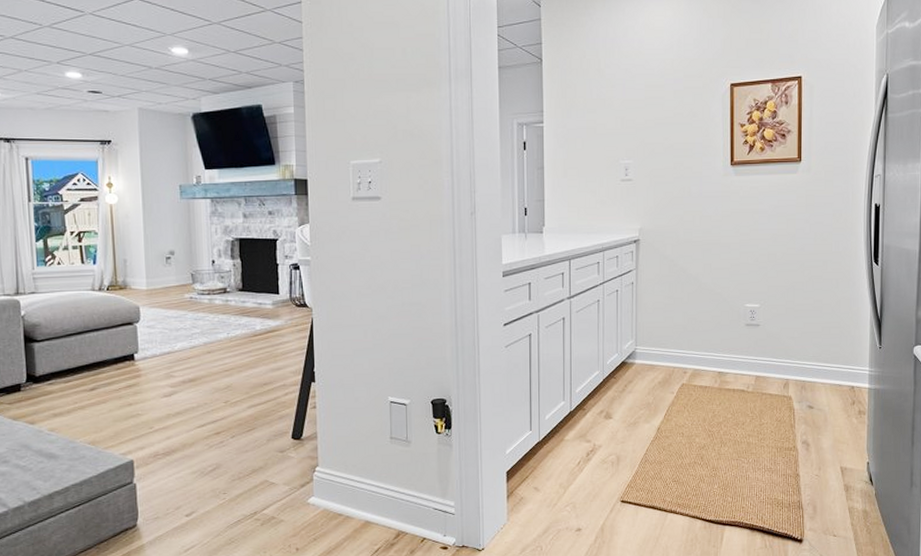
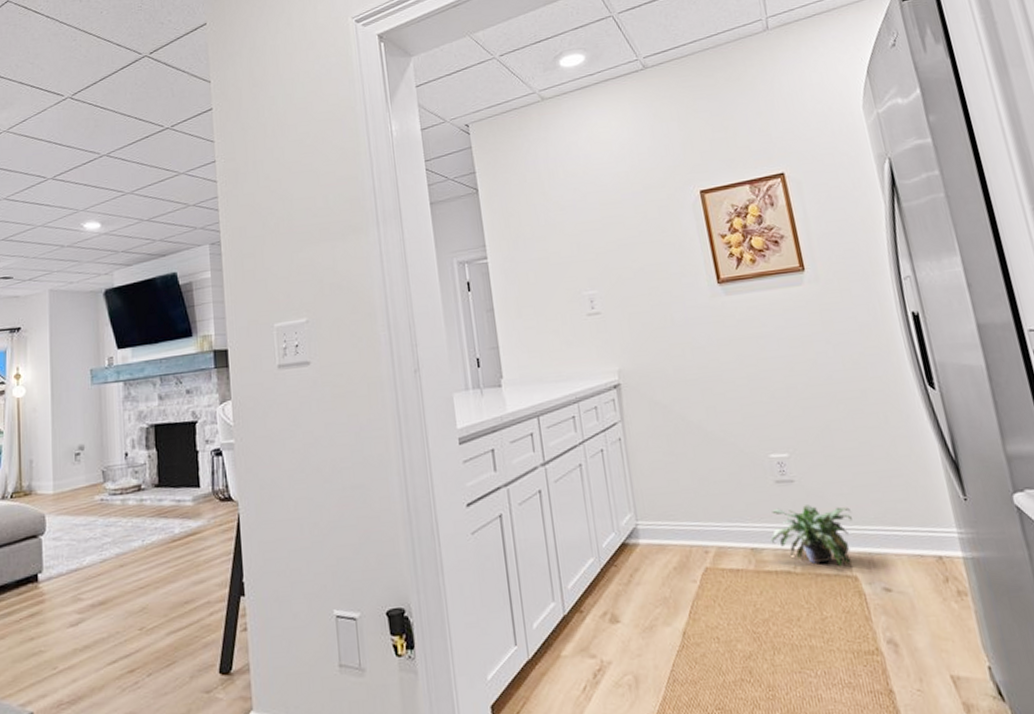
potted plant: none [734,343,796,389] -> present [770,505,852,567]

